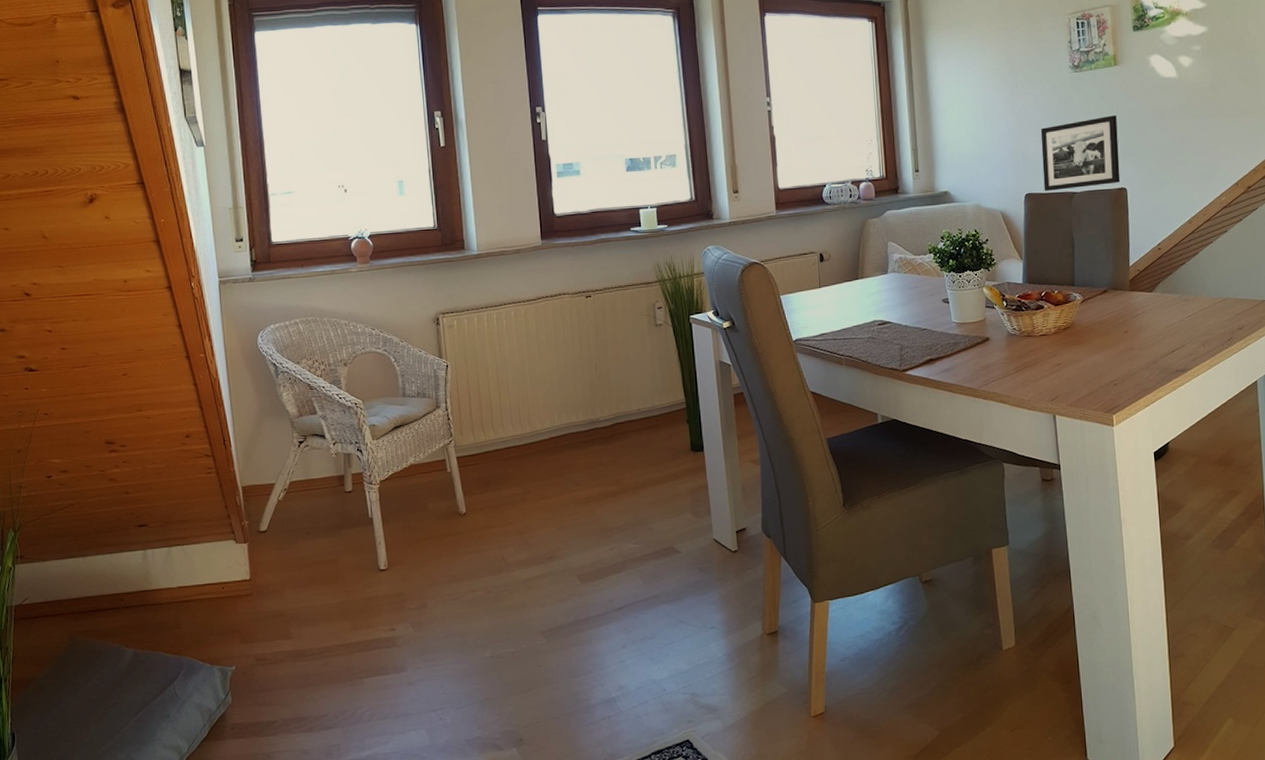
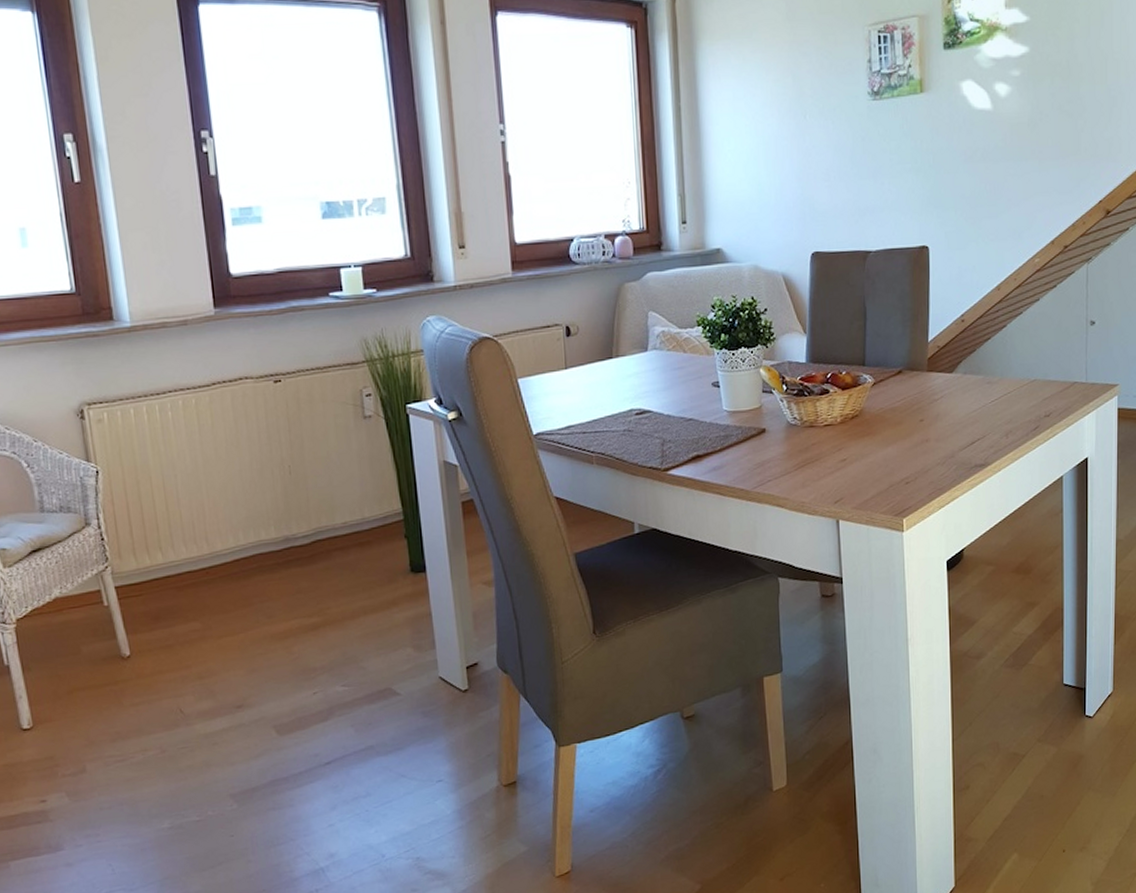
picture frame: present [1040,115,1121,191] -> none [831,155,922,249]

